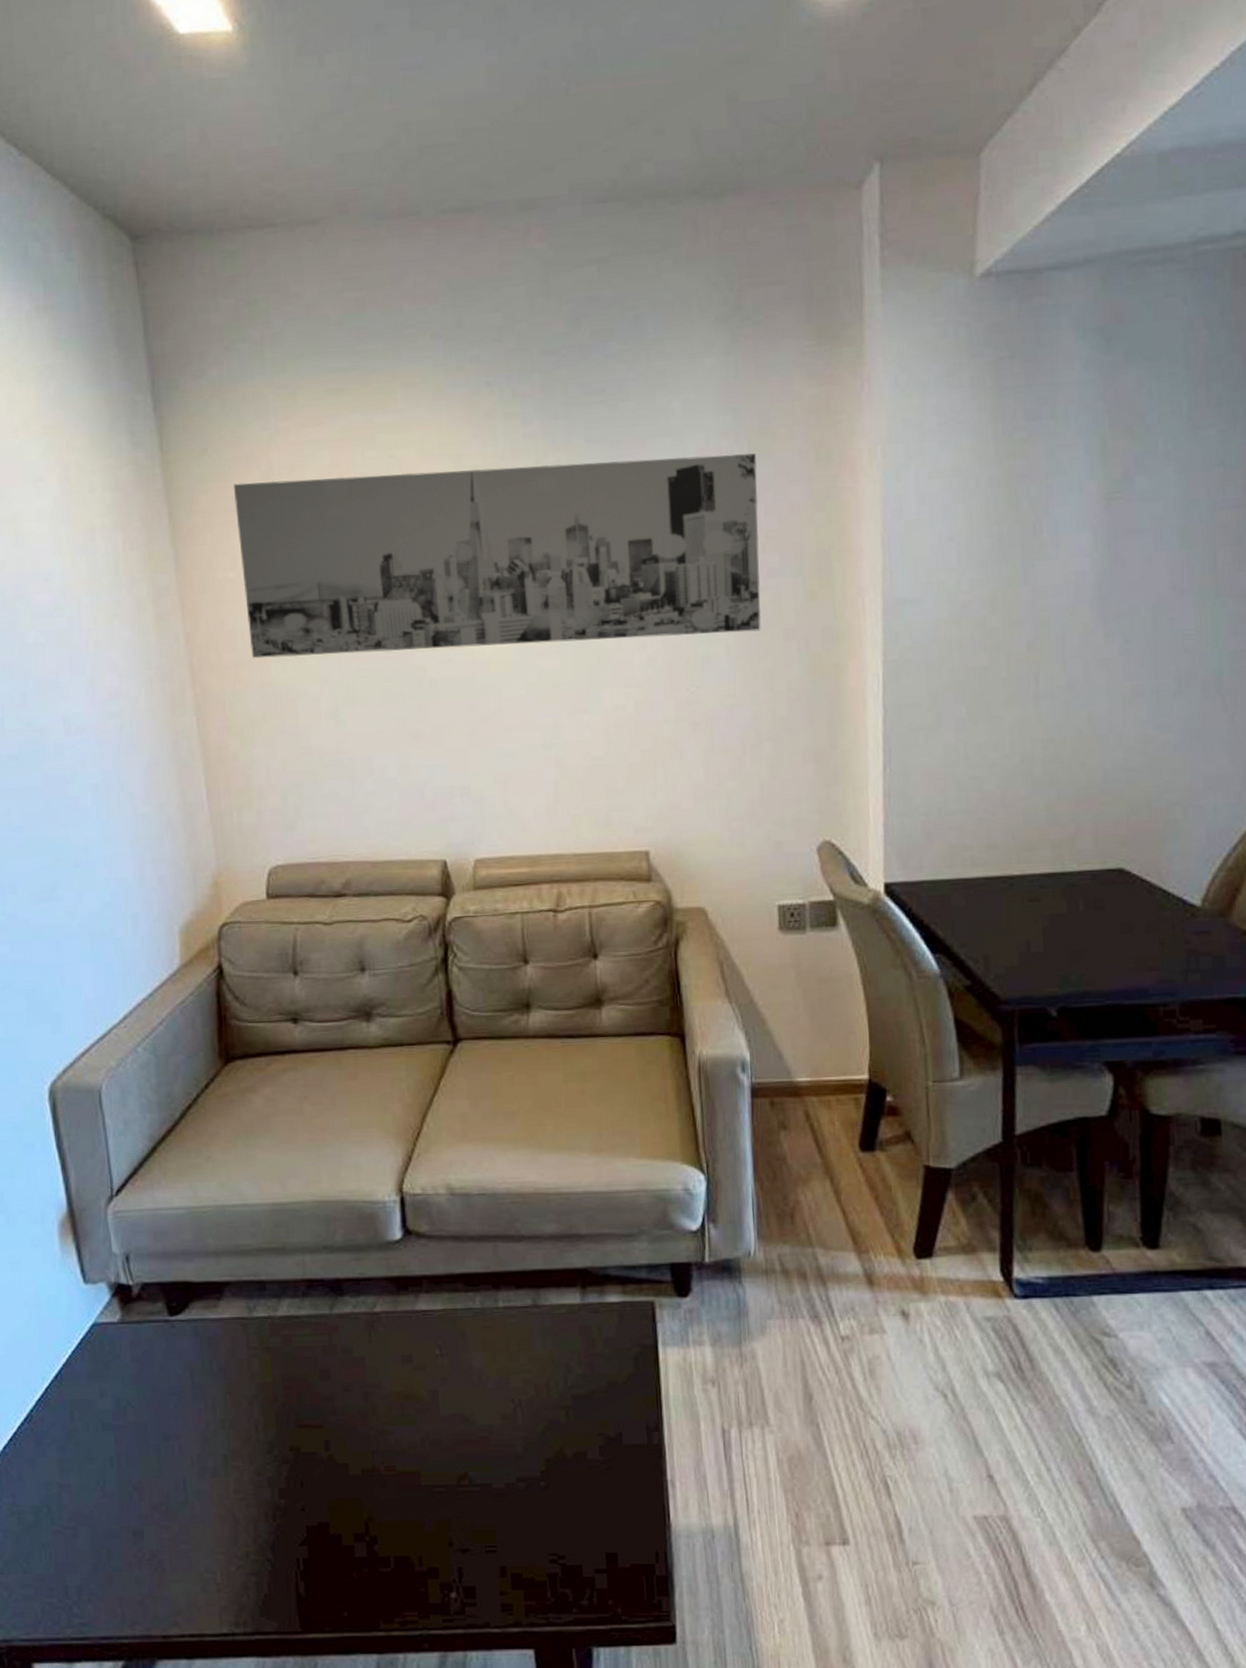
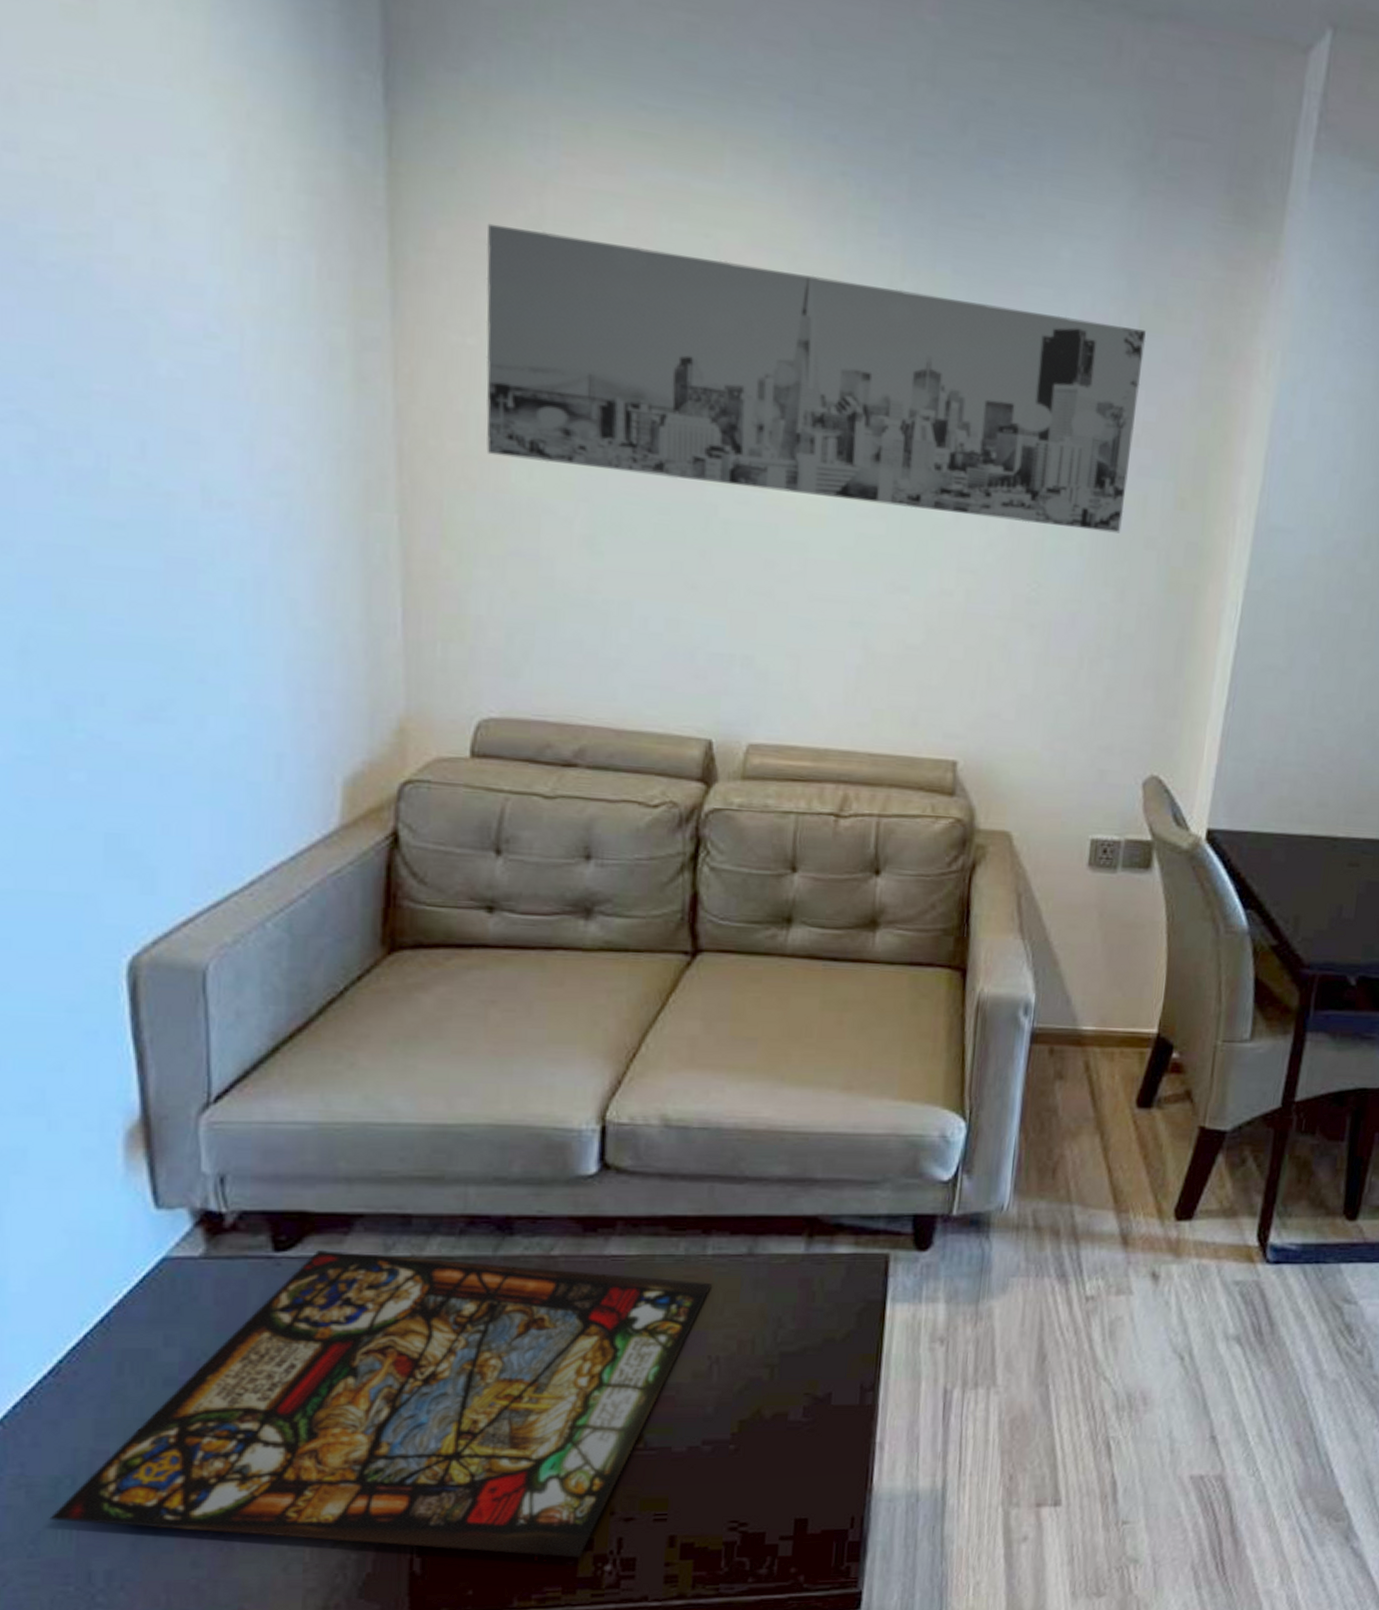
stained glass panel: none [35,1313,506,1585] -> present [49,1249,712,1559]

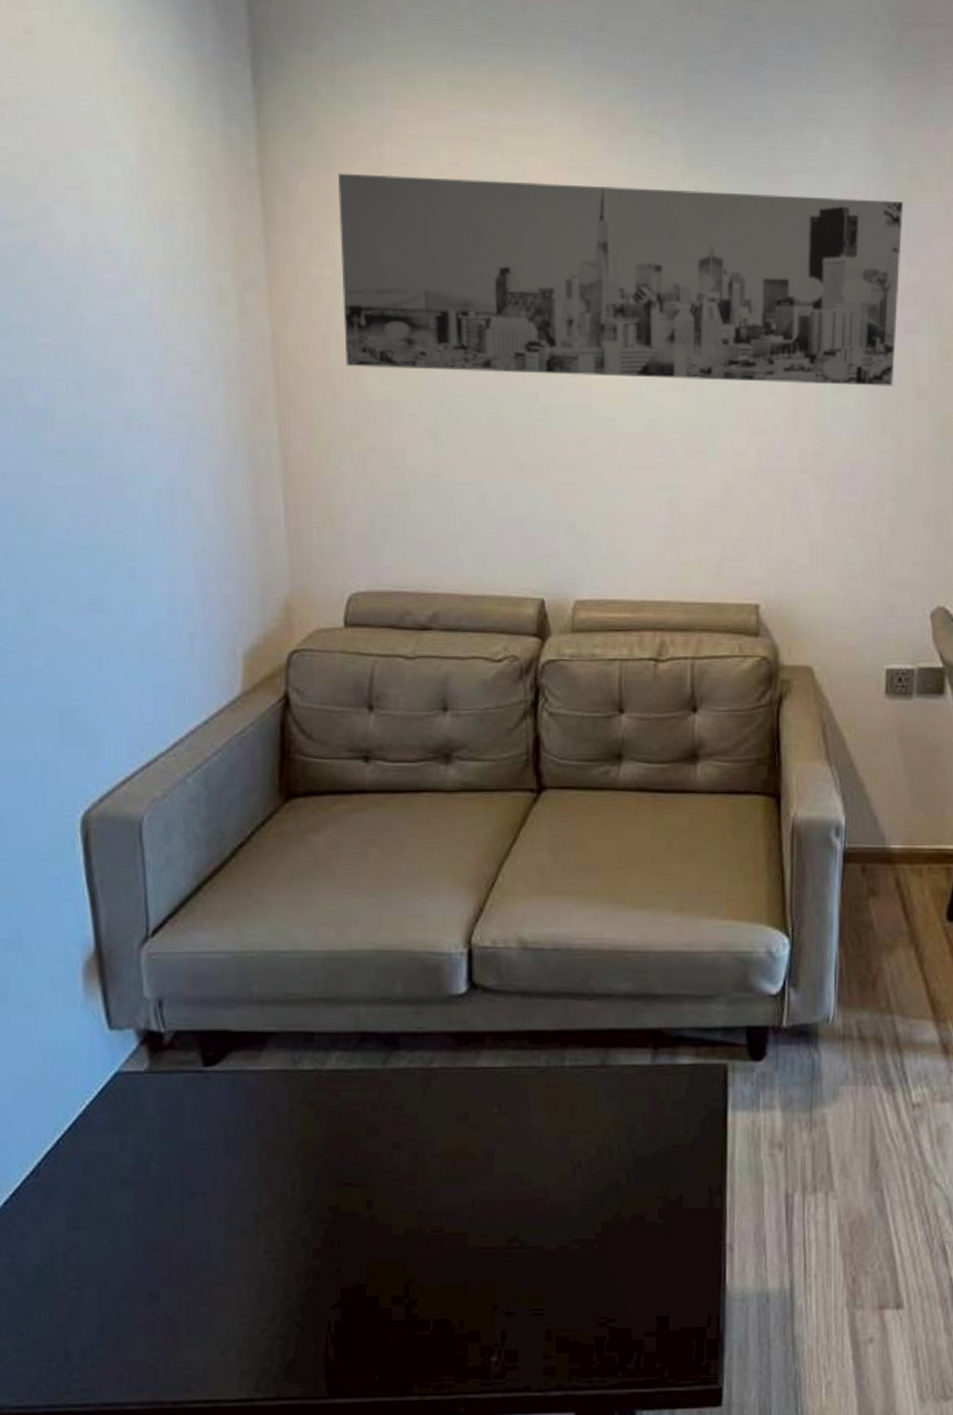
stained glass panel: present [49,1249,712,1559] -> none [35,1064,571,1349]

